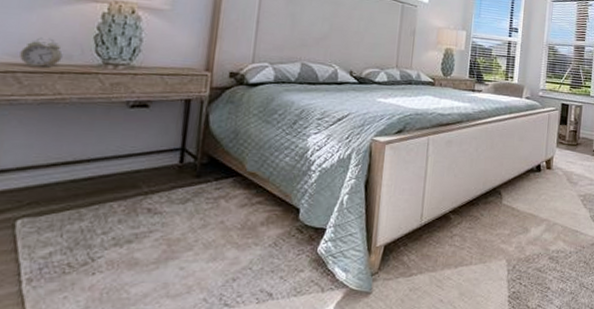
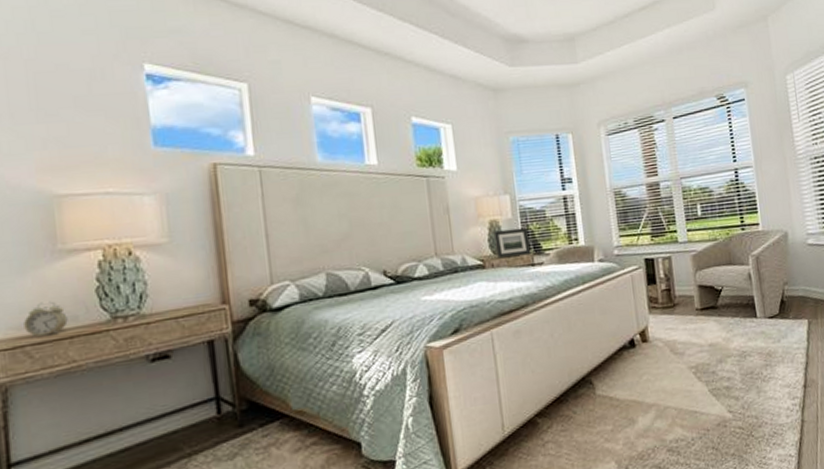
picture frame: none [446,57,475,82] -> present [493,227,532,259]

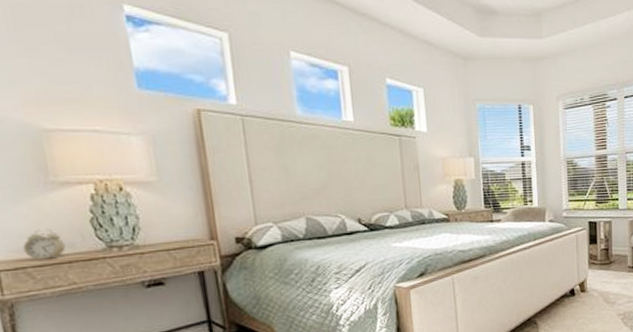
picture frame: present [493,227,532,259] -> none [458,188,491,214]

